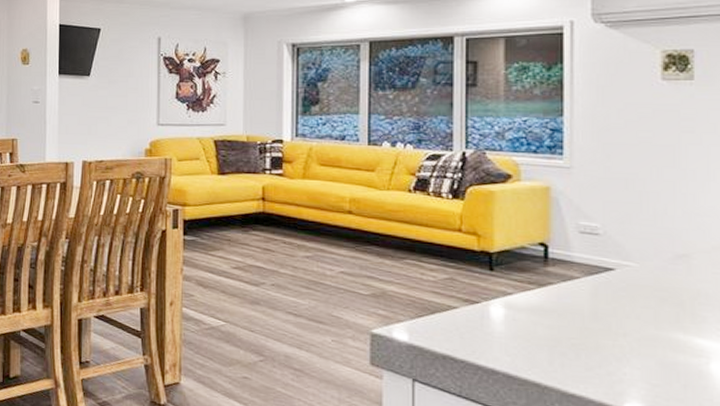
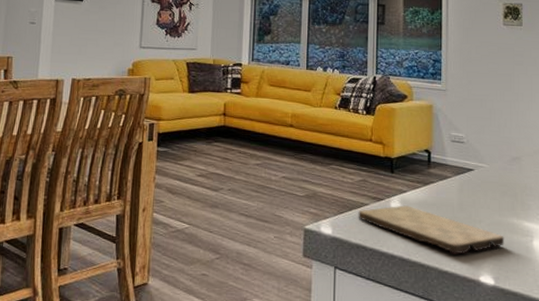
cutting board: none [444,310,664,375] -> present [358,205,505,256]

